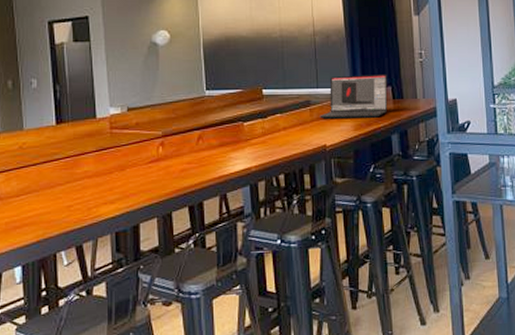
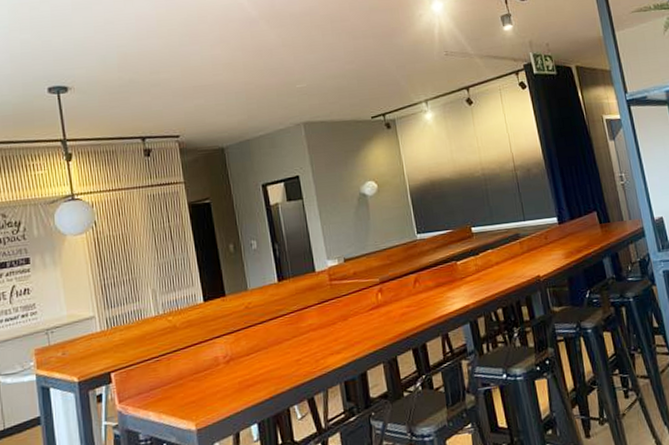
laptop: present [320,73,388,119] -> none [530,199,596,250]

